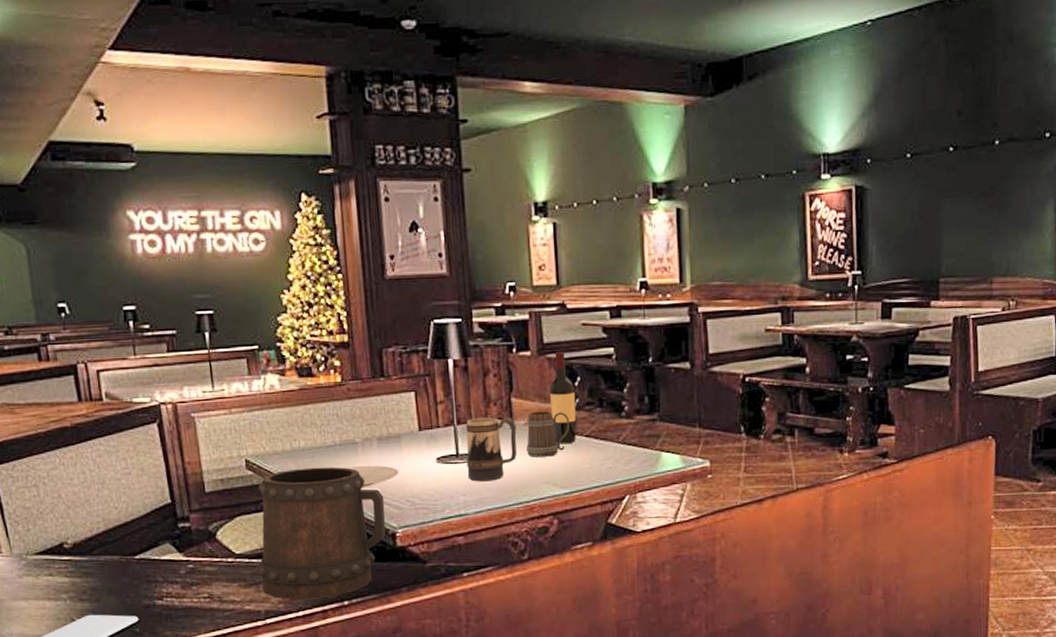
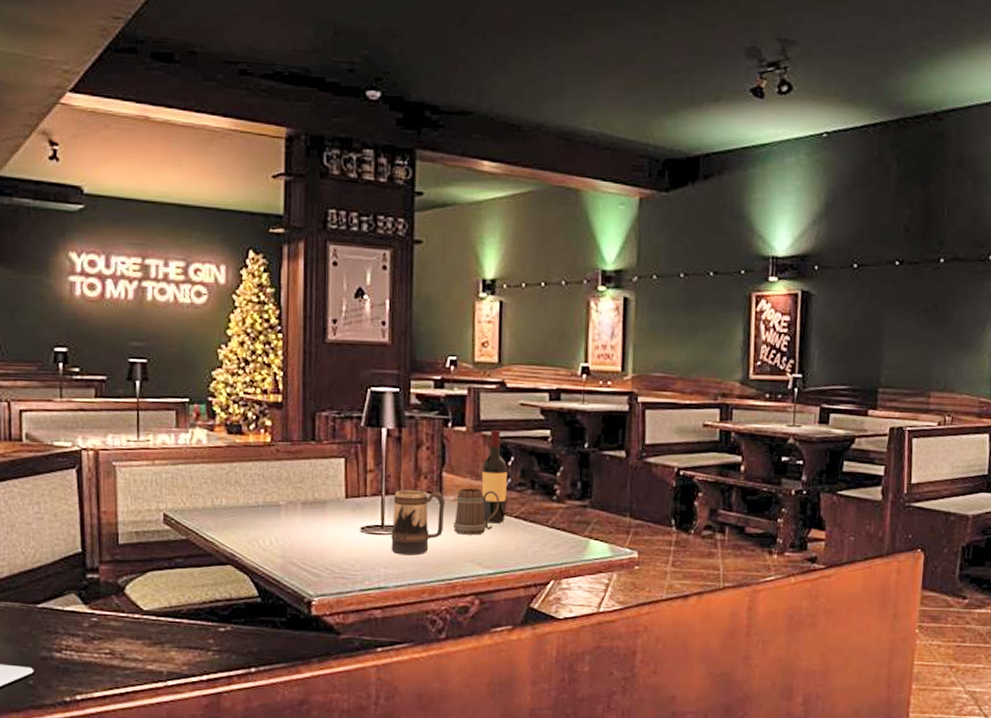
beer mug: present [257,466,386,600] -> none [164,527,303,664]
plate: present [344,465,399,487] -> none [265,529,321,552]

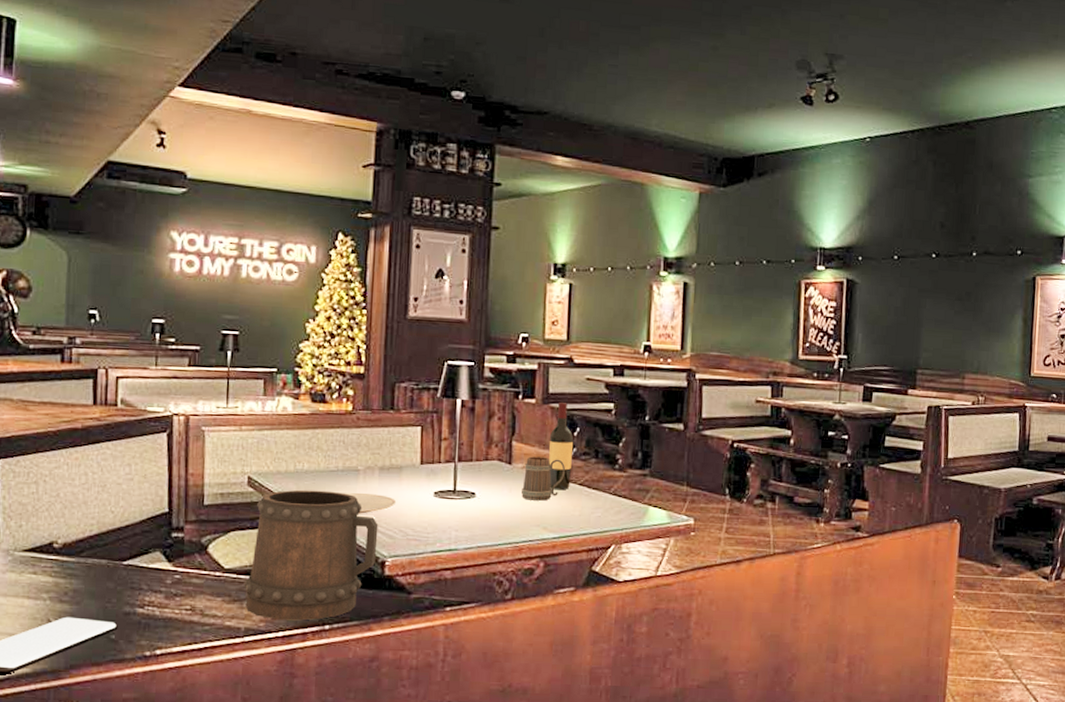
beer mug: none [164,527,303,664] -> present [244,489,379,621]
plate: none [265,529,321,552] -> present [344,493,397,514]
beer mug: present [391,490,445,556] -> none [462,457,514,519]

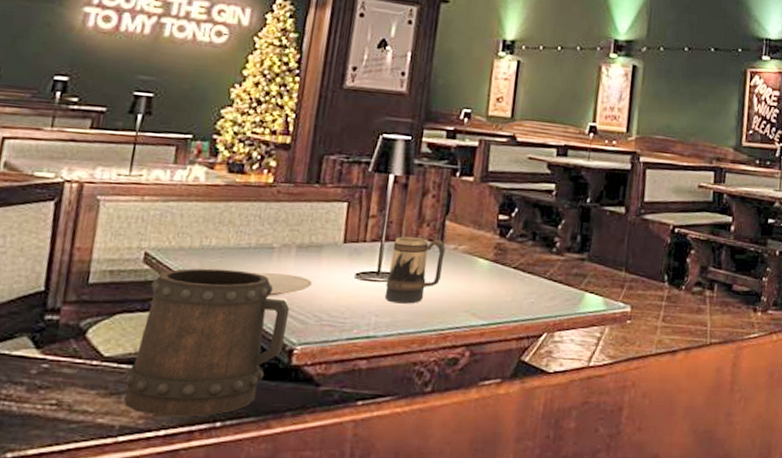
beer mug: none [462,457,514,519] -> present [384,236,446,304]
beer mug: present [521,456,565,501] -> none [451,237,500,285]
wine bottle: present [549,401,574,491] -> none [482,180,511,274]

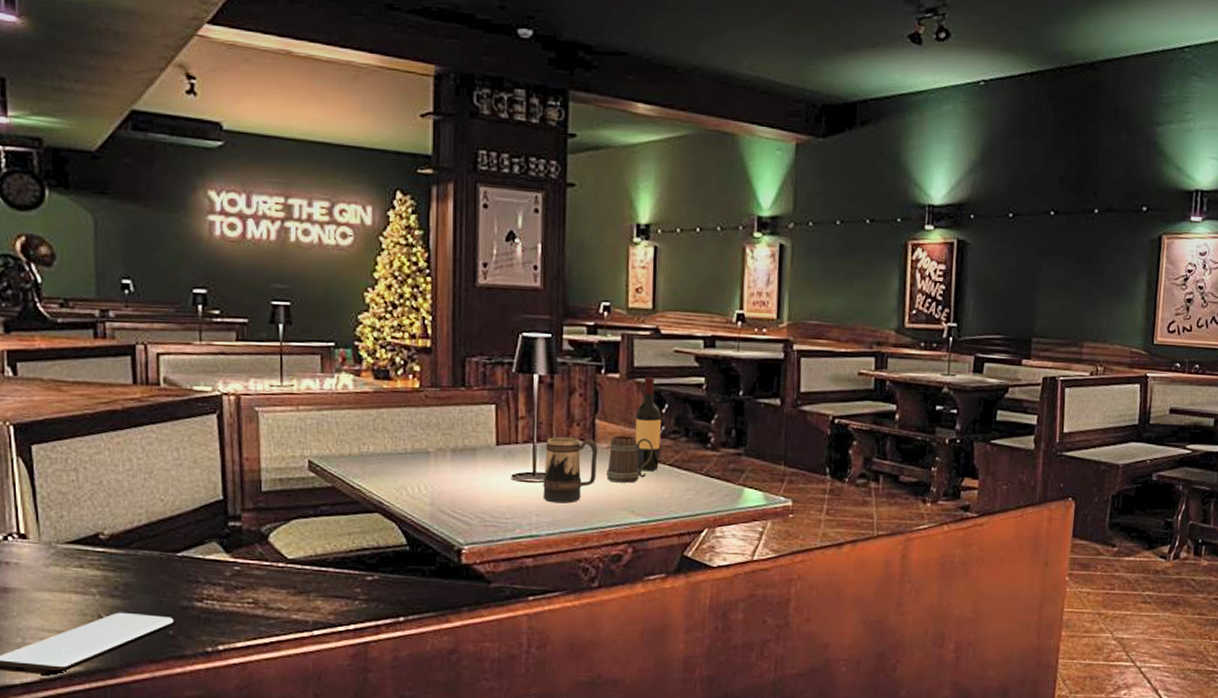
beer mug: present [123,268,290,417] -> none [309,474,453,613]
plate: present [254,272,313,296] -> none [414,477,472,499]
beer mug: none [451,237,500,285] -> present [607,435,653,483]
wine bottle: none [482,180,511,274] -> present [635,376,662,472]

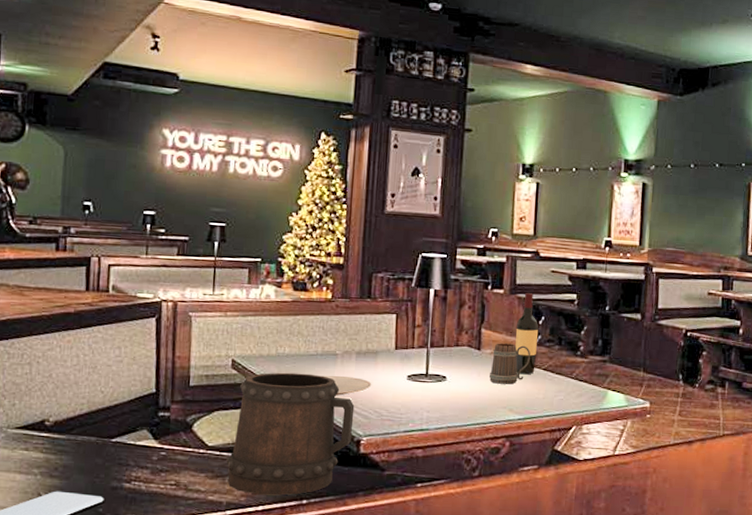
beer mug: none [309,474,453,613] -> present [226,372,355,496]
plate: none [414,477,472,499] -> present [322,376,372,396]
beer mug: present [543,437,598,503] -> none [433,343,483,401]

